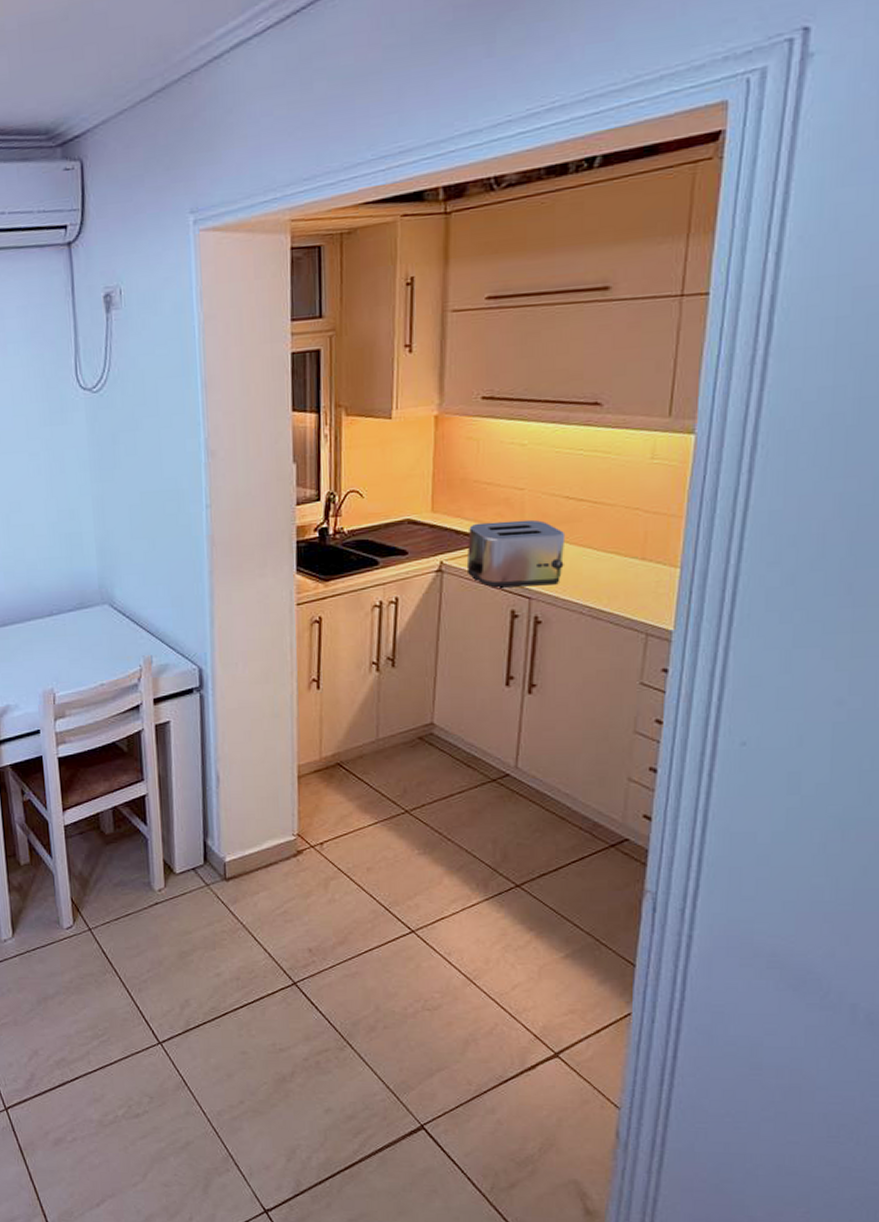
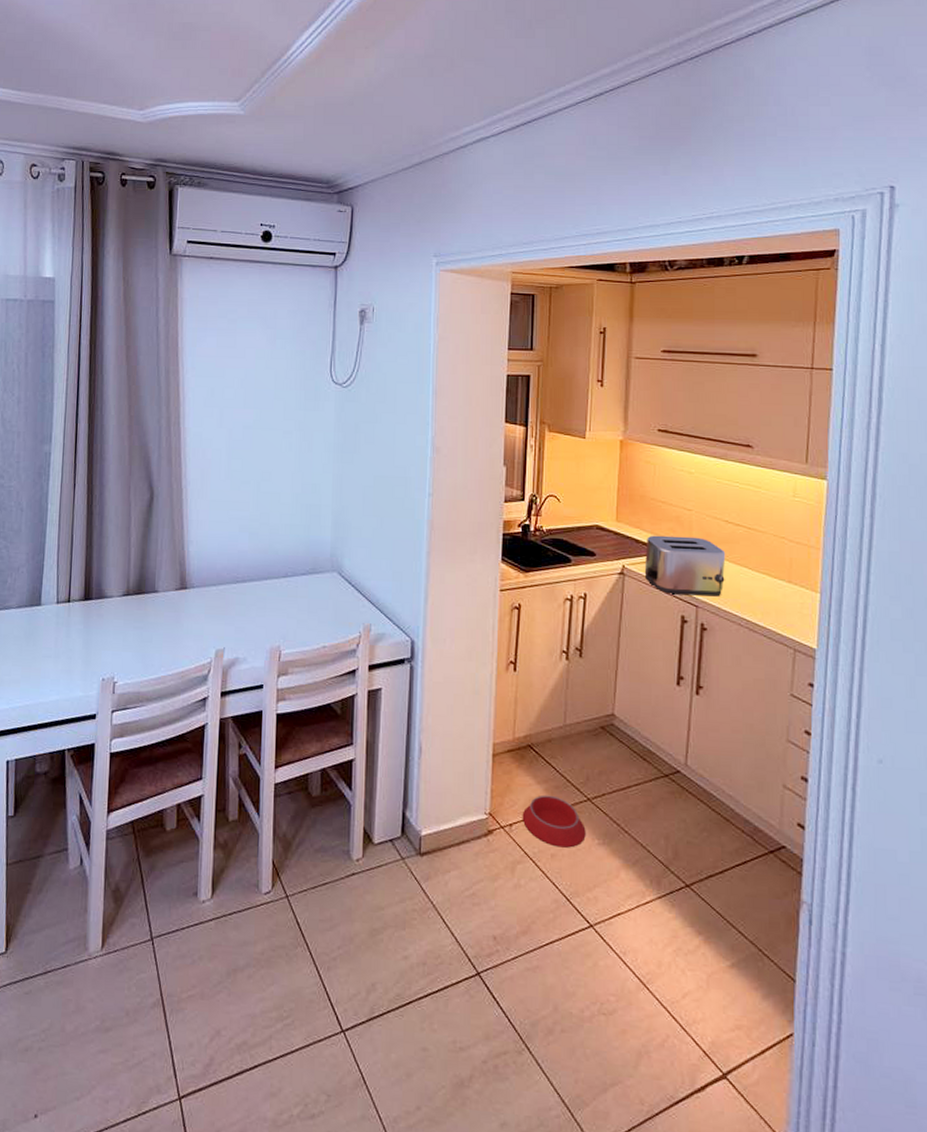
pet bowl: none [333,811,404,860] -> present [522,795,586,848]

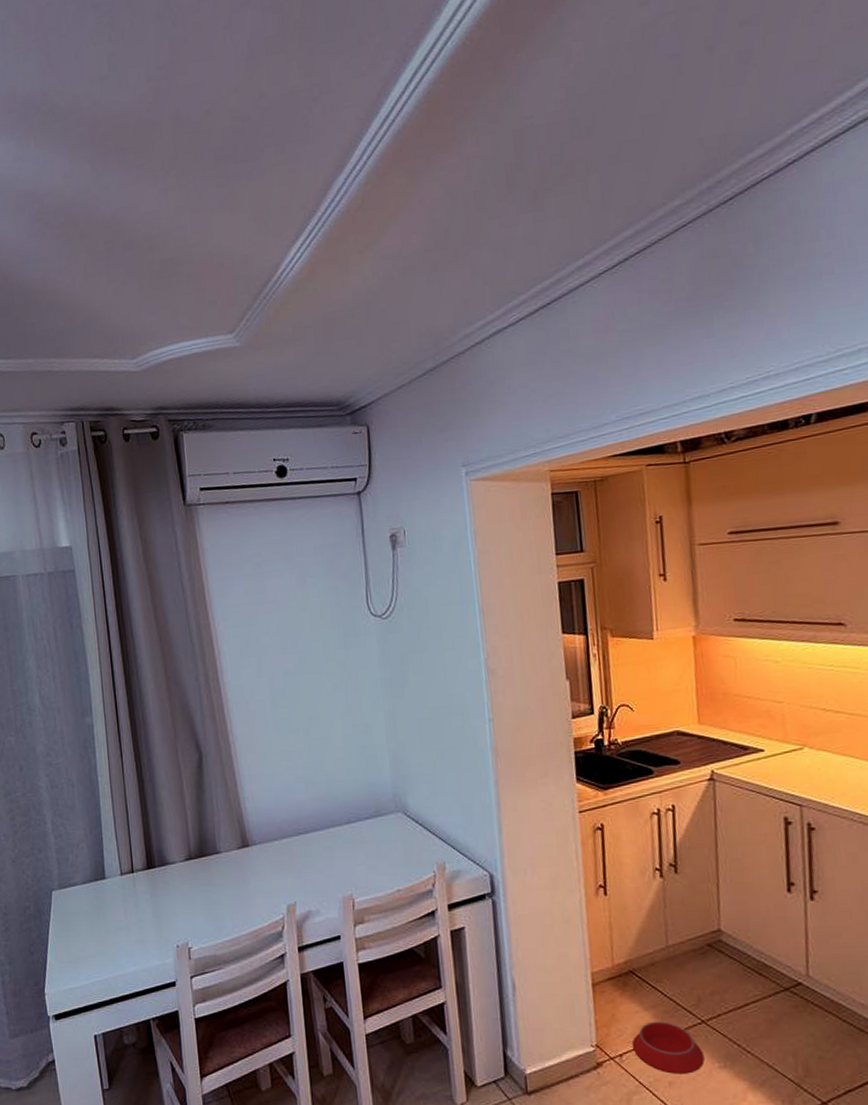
toaster: present [644,535,726,597] -> none [735,730,830,796]

